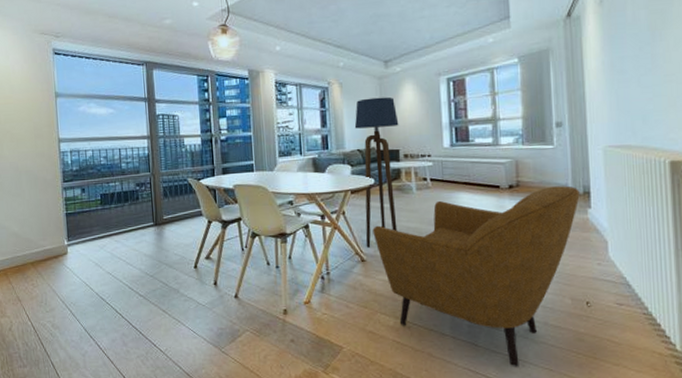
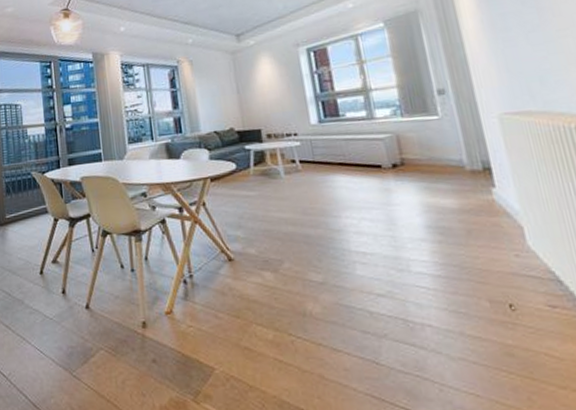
floor lamp: present [354,97,399,248] -> none [209,72,267,244]
armchair: present [372,186,580,367] -> none [238,161,479,392]

